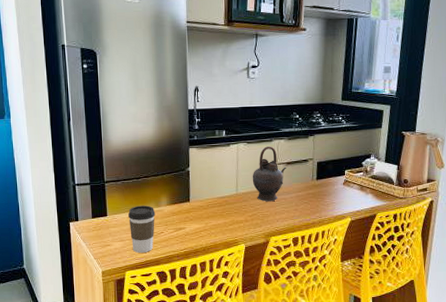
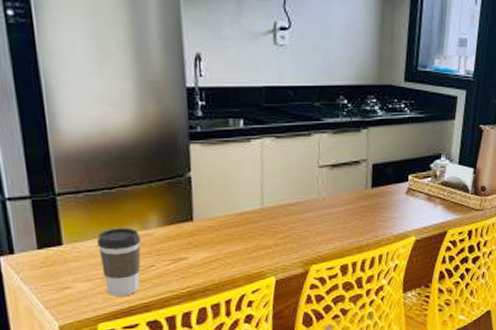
teapot: present [252,146,287,201] -> none [283,142,331,218]

